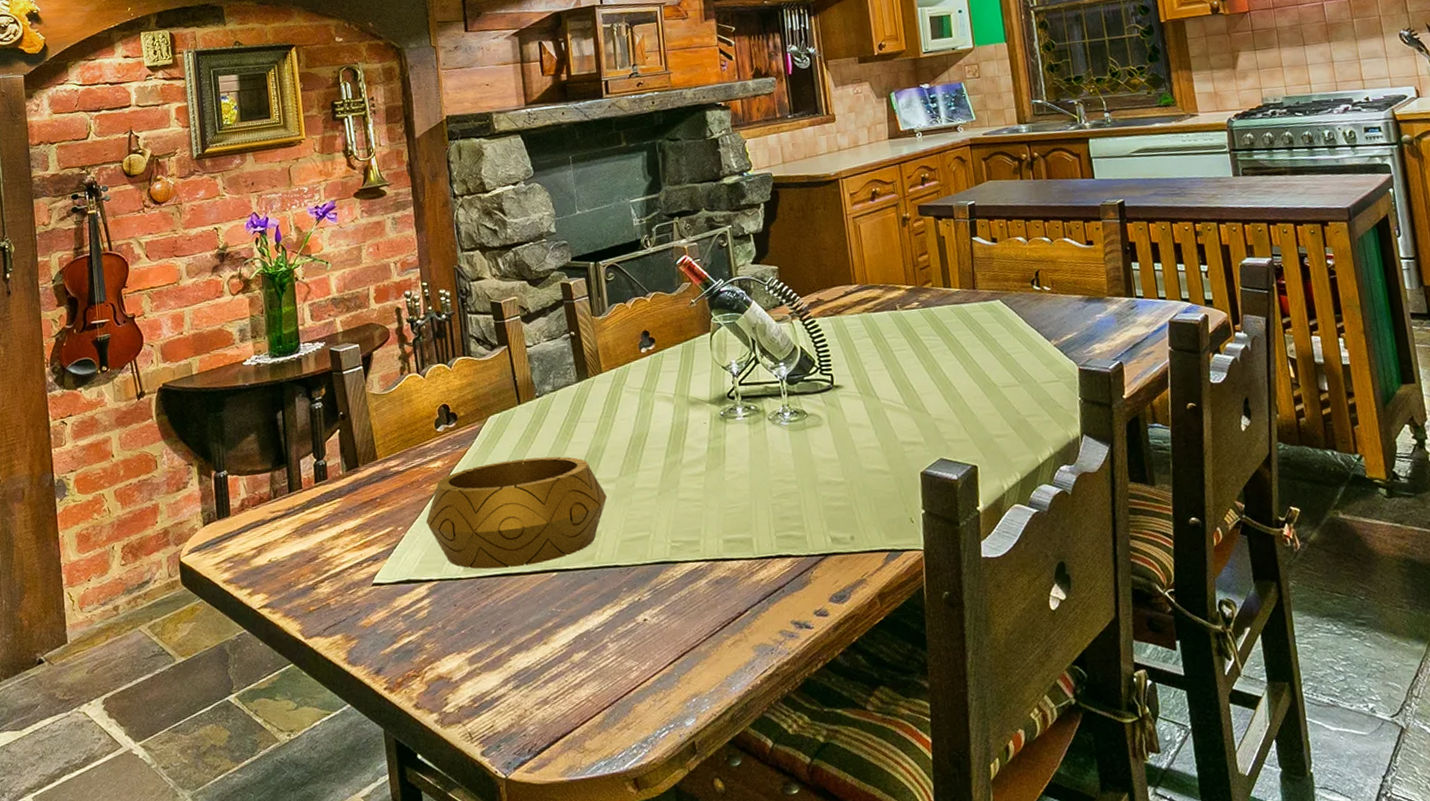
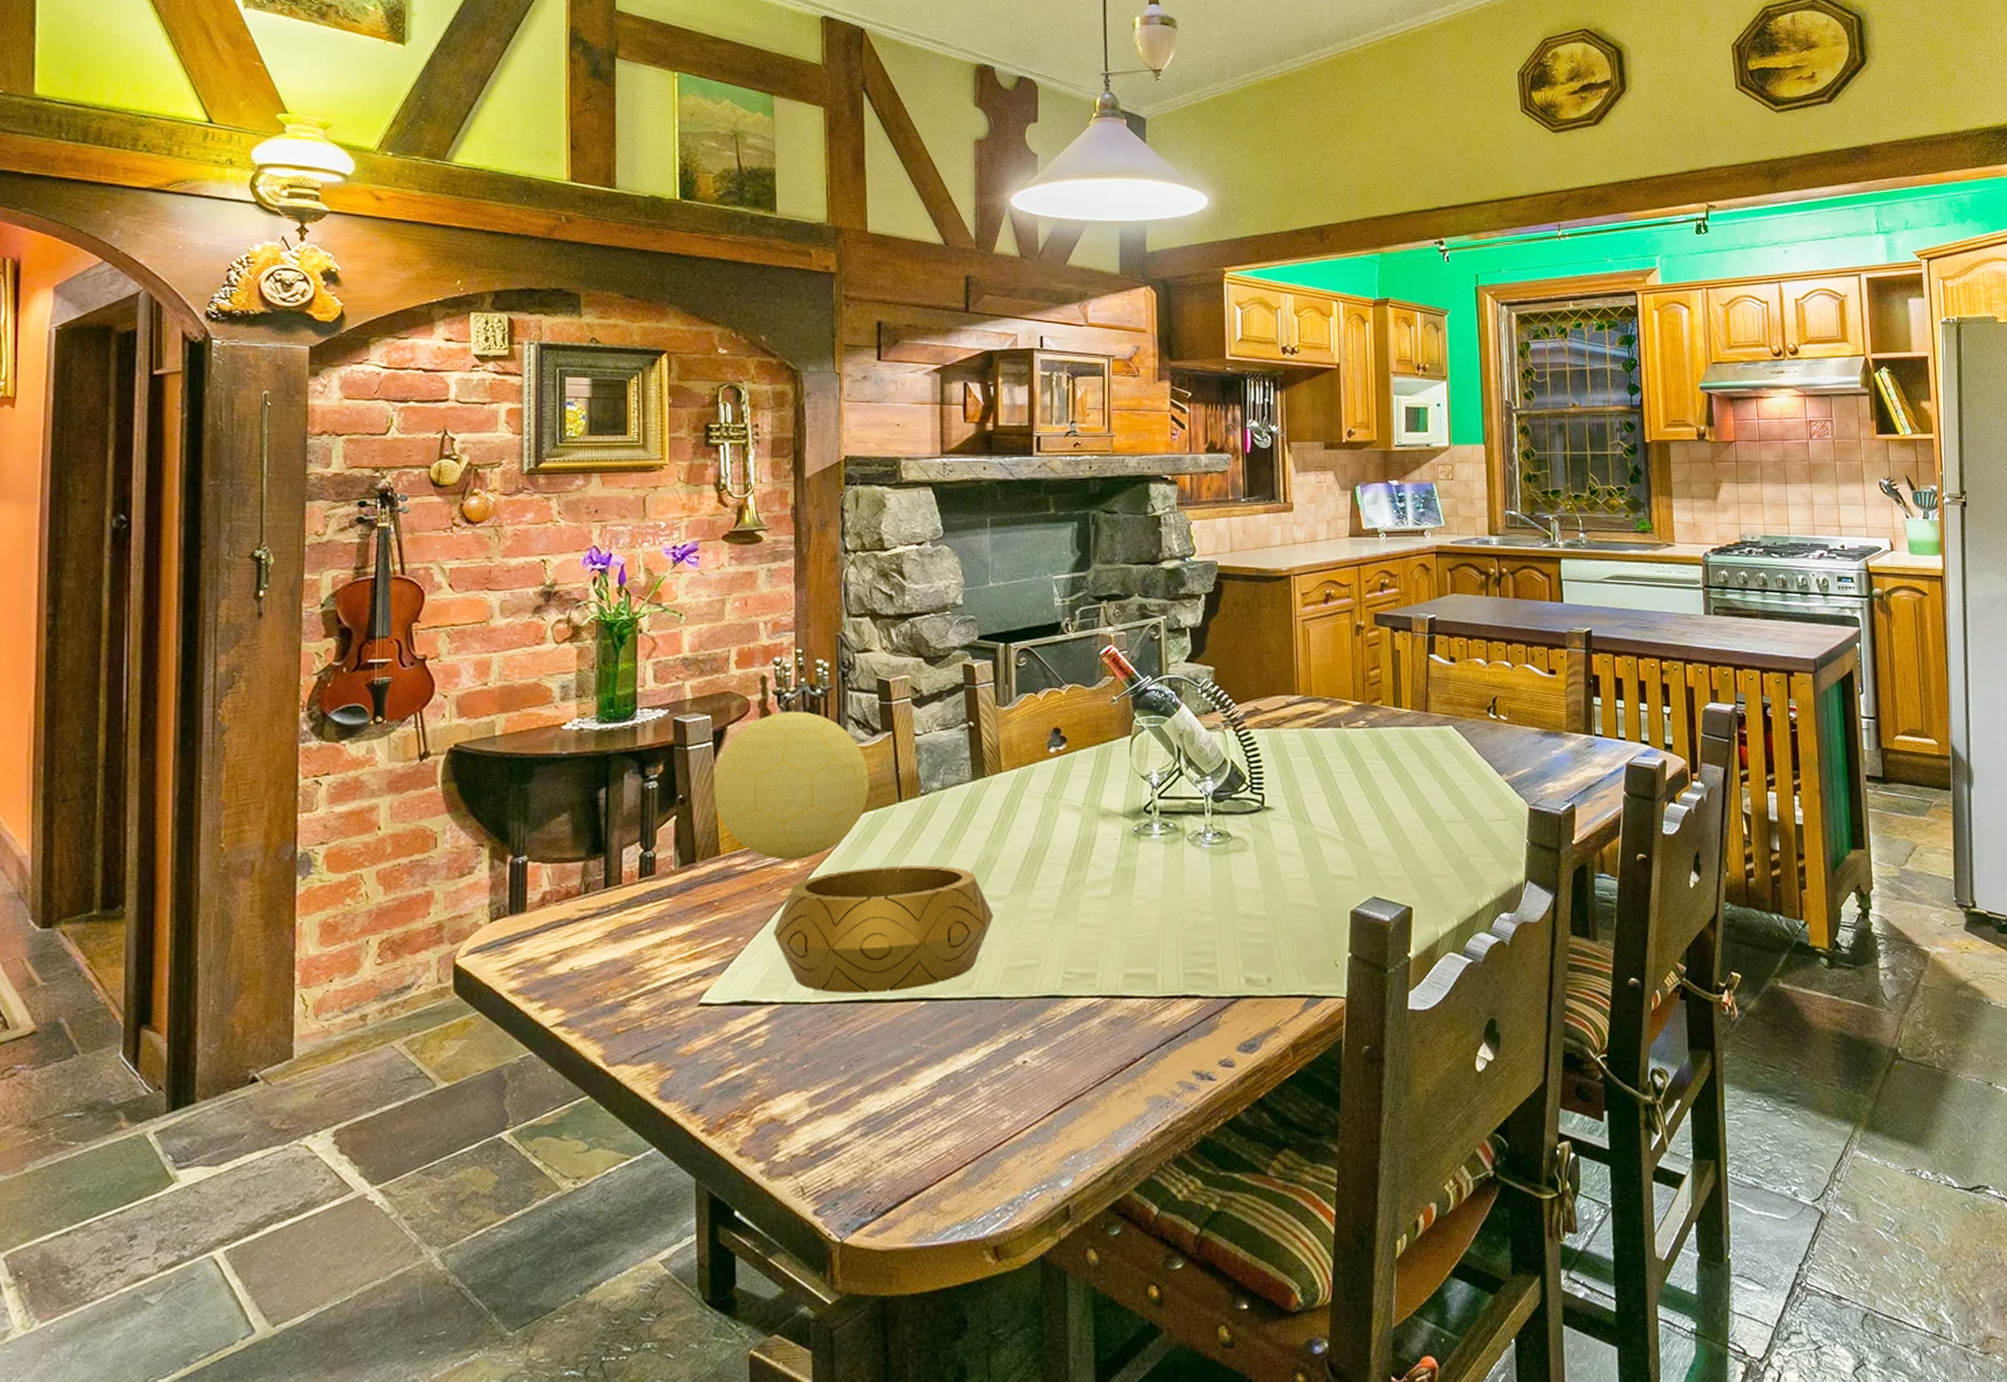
decorative ball: none [366,334,493,460] -> present [714,711,870,860]

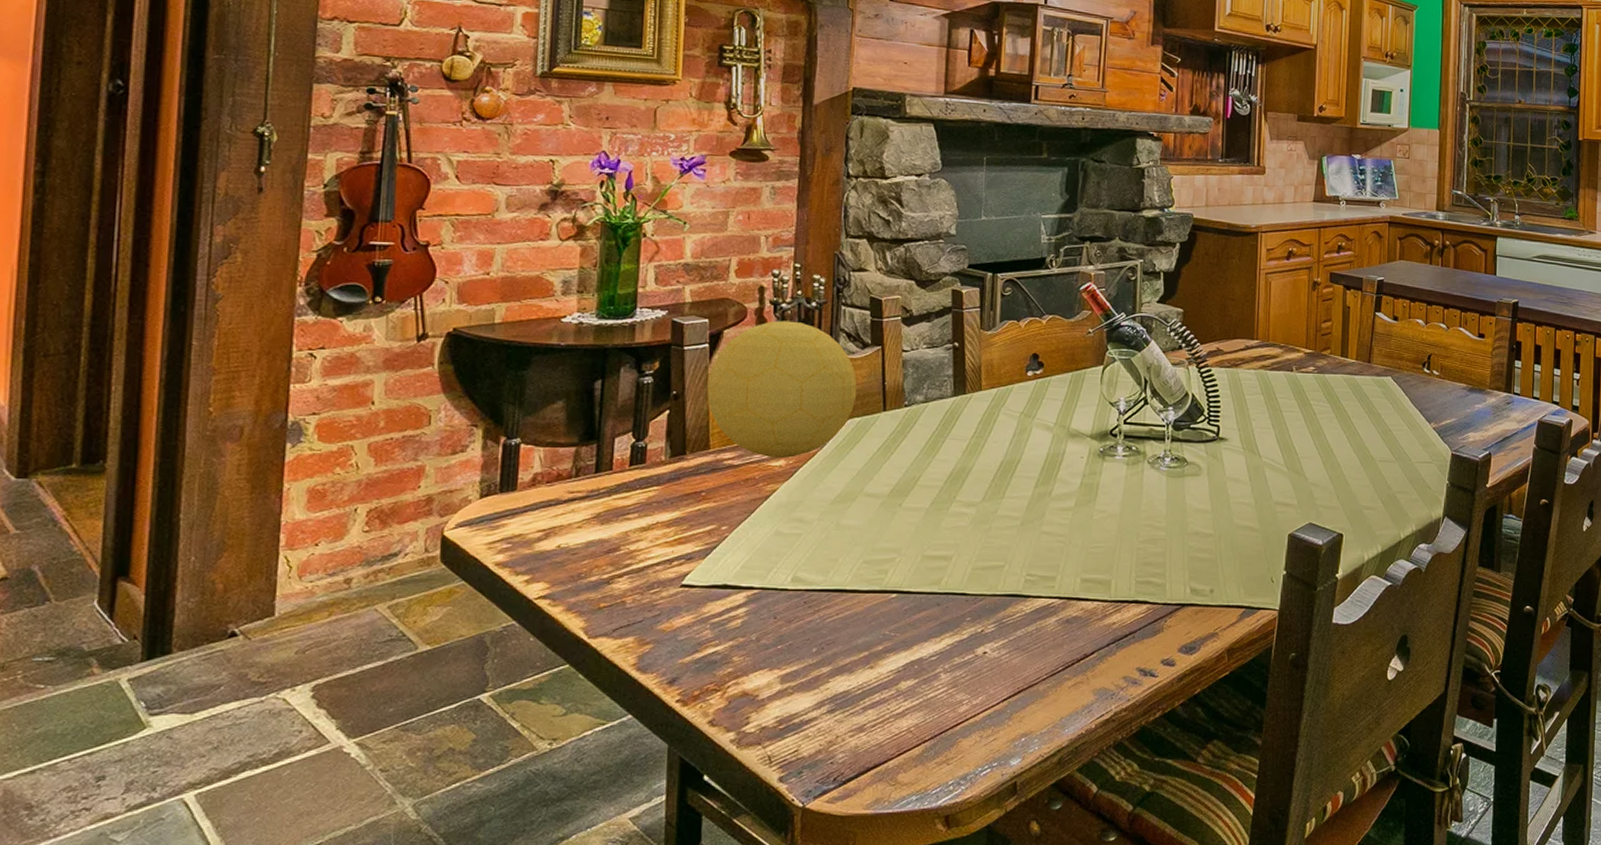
decorative bowl: present [772,865,993,994] -> none [755,469,965,583]

